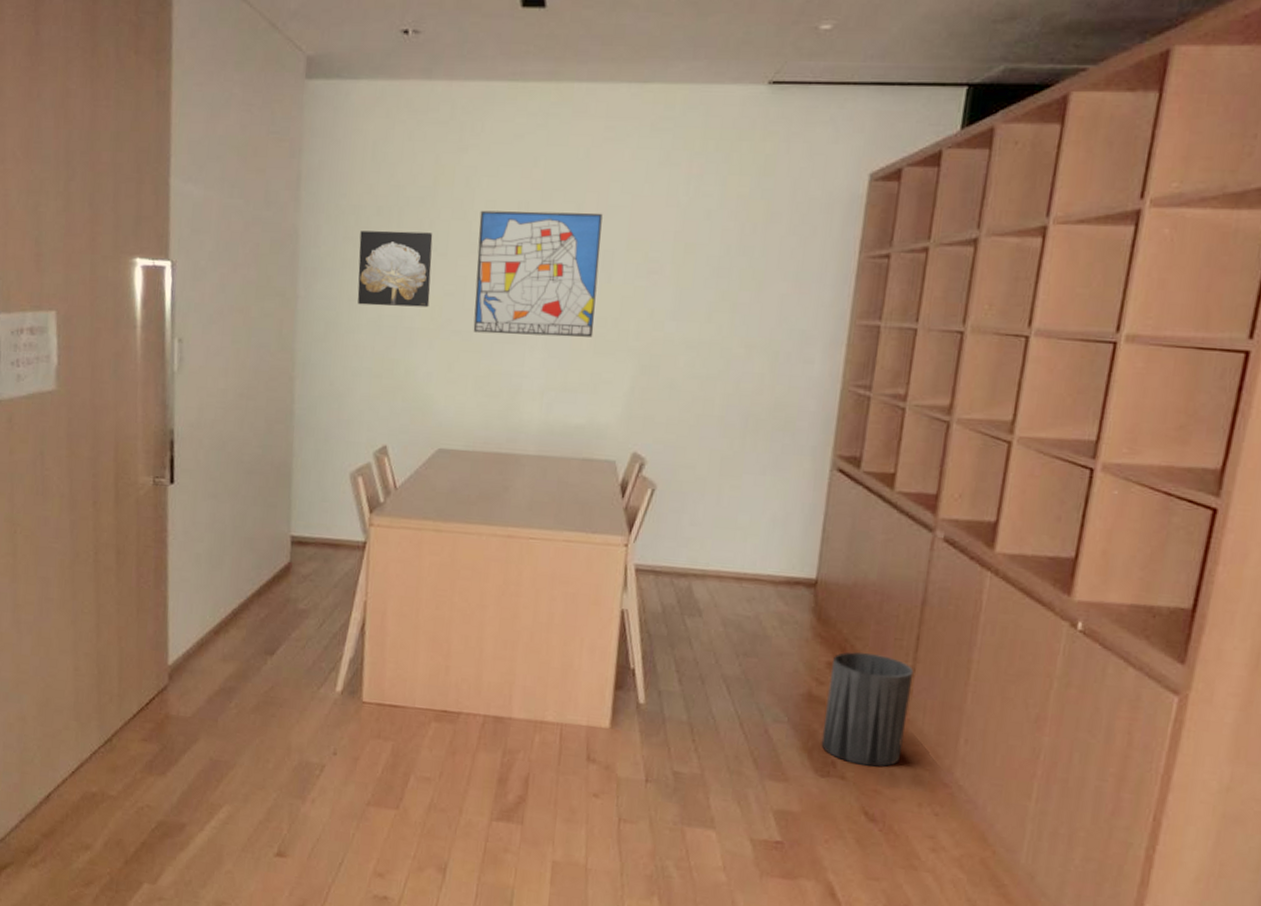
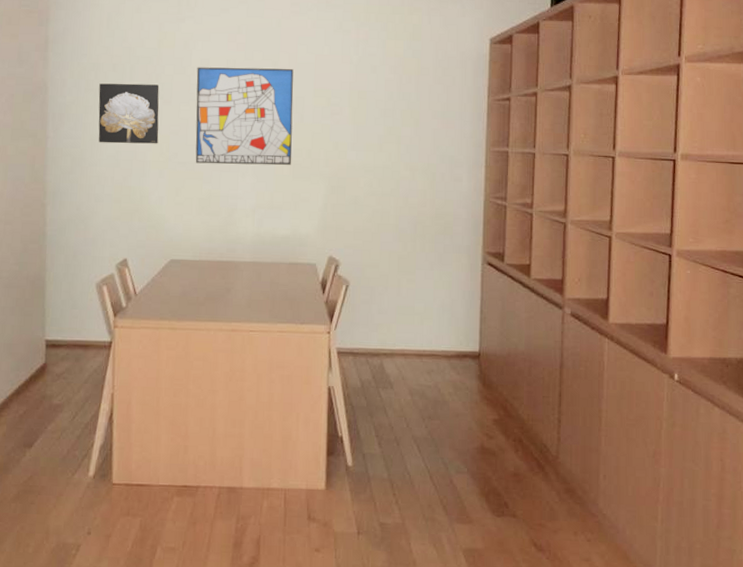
trash can: present [821,652,914,767] -> none [495,410,560,504]

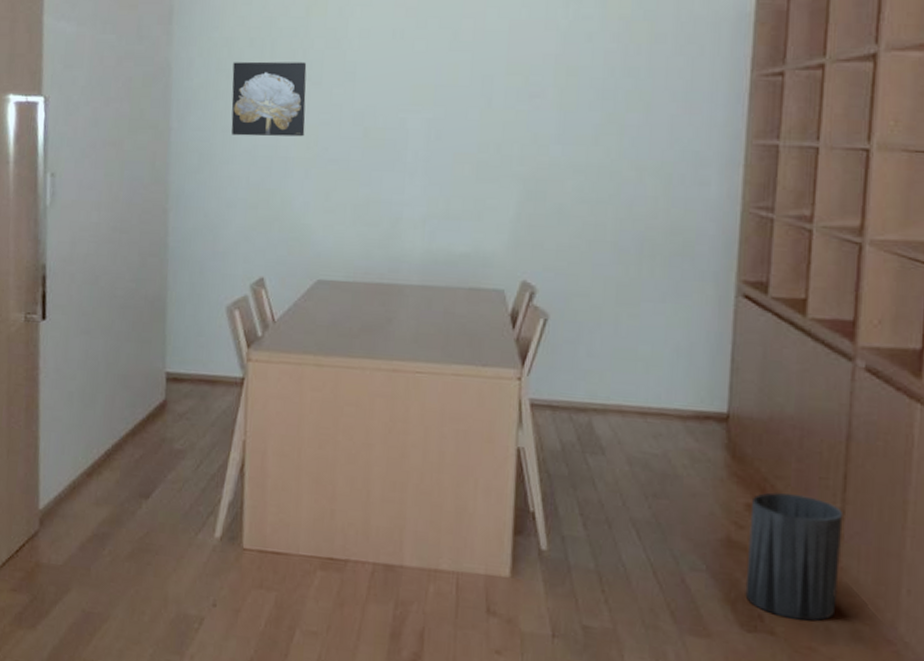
wall art: present [195,67,294,166] -> none [350,38,480,164]
trash can: none [495,410,560,504] -> present [745,492,844,621]

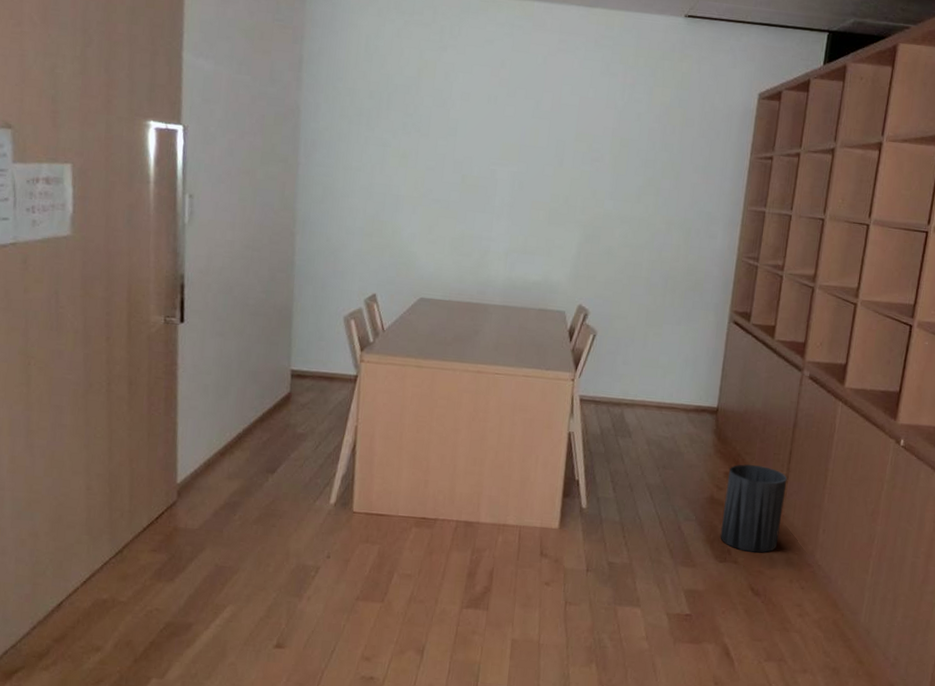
wall art: present [231,61,307,137] -> none [351,110,417,179]

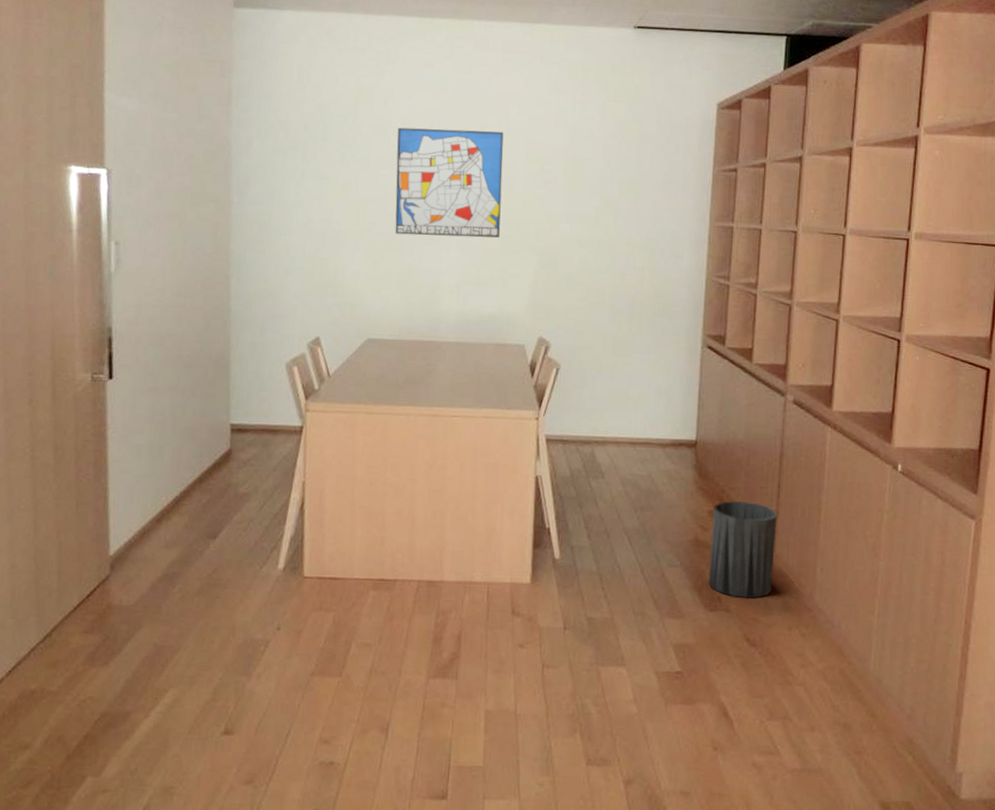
wall art: none [450,100,556,210] -> present [395,127,504,238]

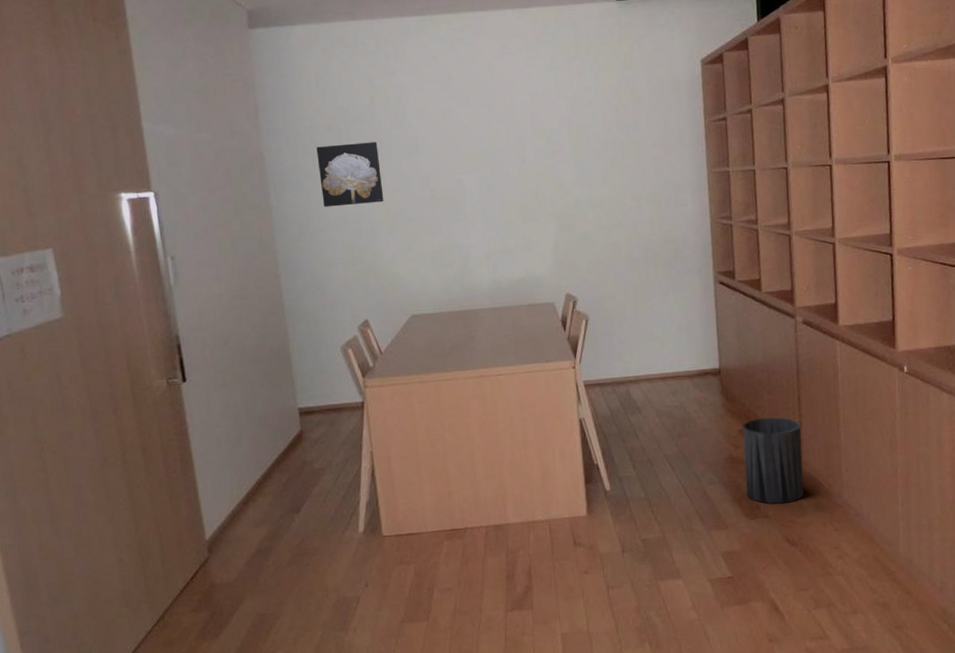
wall art: none [288,143,356,212] -> present [316,142,384,207]
wall art: present [395,127,504,238] -> none [413,111,519,217]

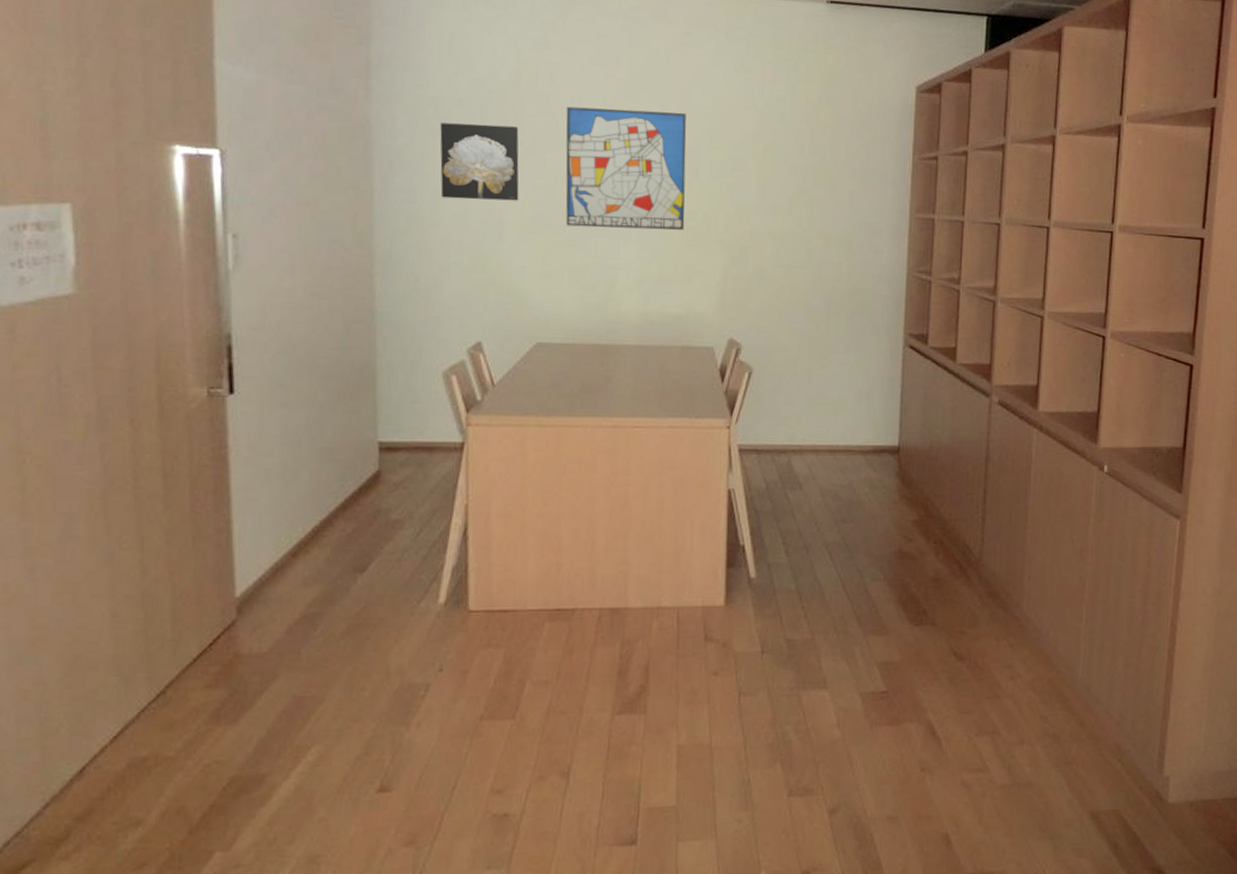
wall art: none [413,111,519,217] -> present [565,106,686,230]
trash can: present [743,417,804,504] -> none [913,509,984,610]

